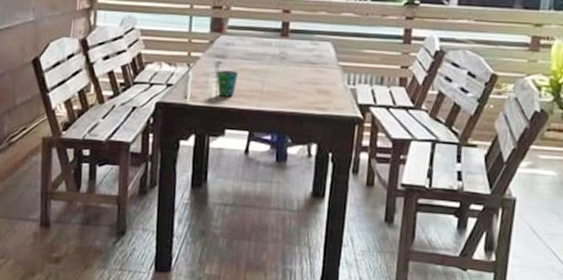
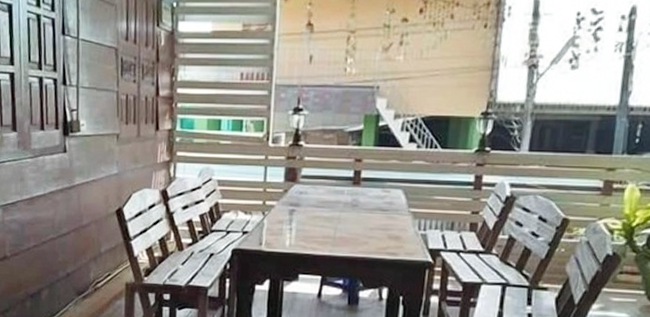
cup: present [216,70,238,97] -> none [290,218,311,243]

